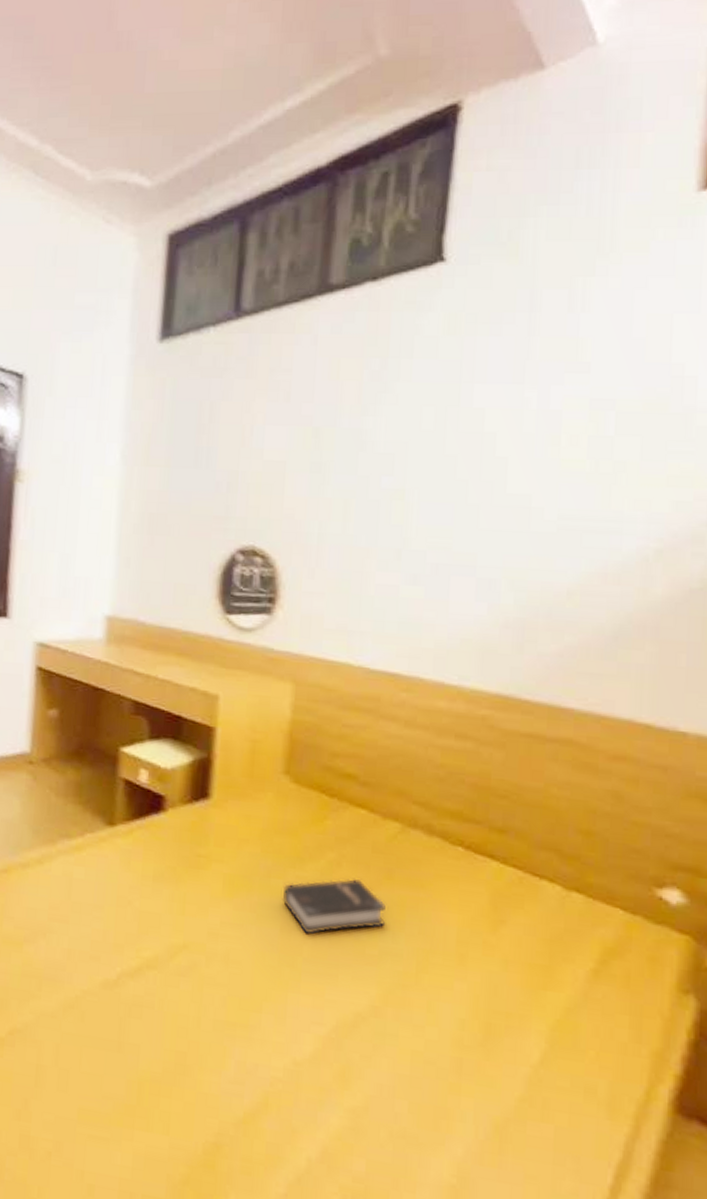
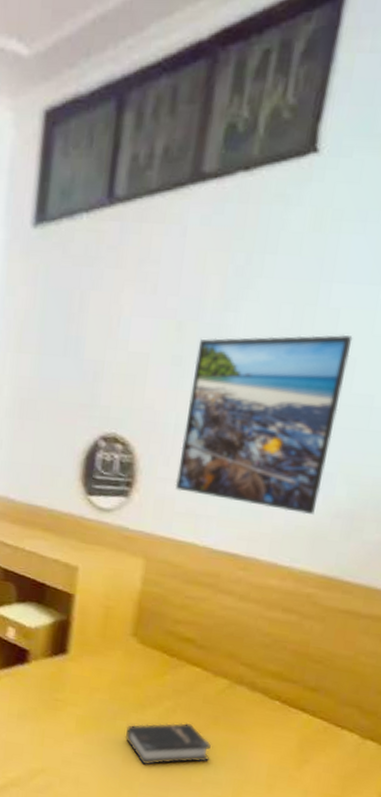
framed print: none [322,434,501,626] -> present [175,334,353,515]

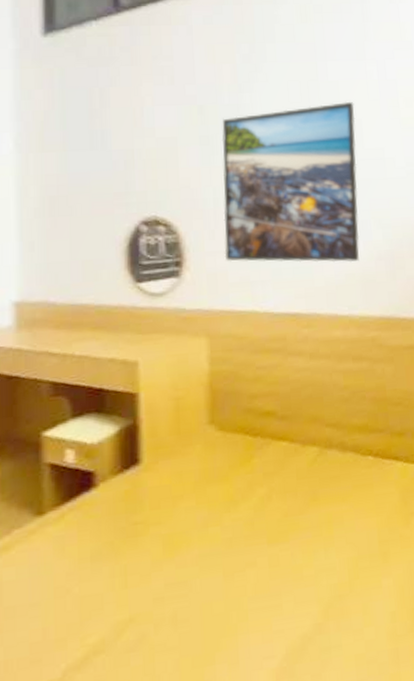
hardback book: present [124,722,211,766] -> none [221,507,317,573]

